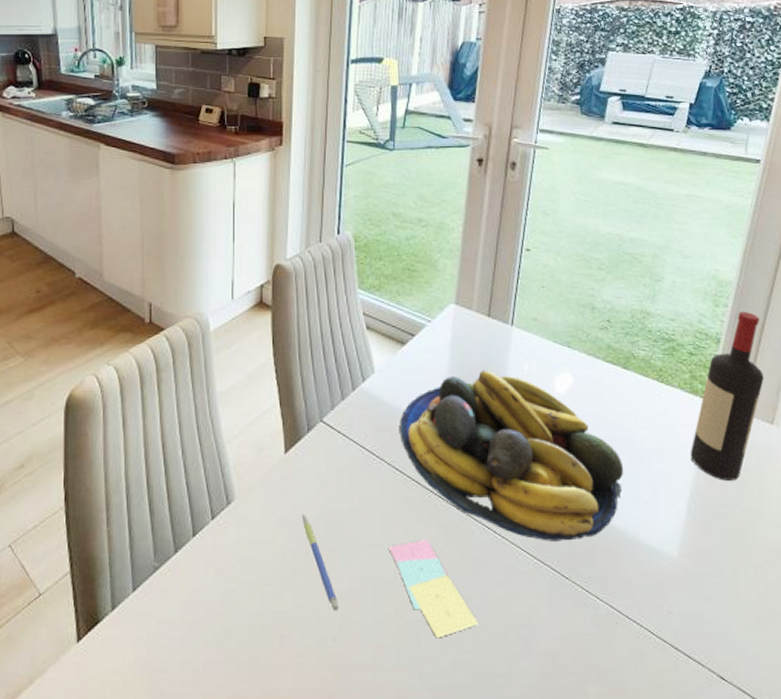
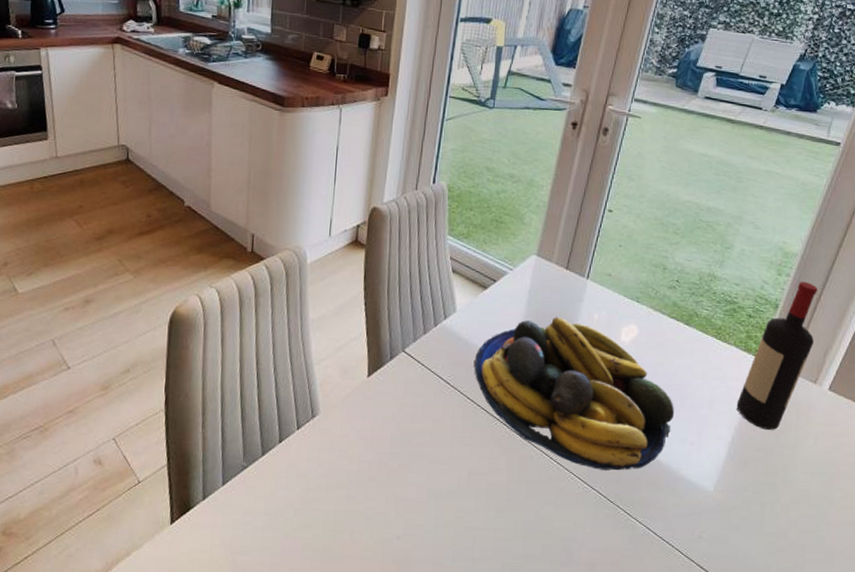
pen: present [303,513,338,611] -> none [379,430,405,515]
sticky notes: present [389,539,478,639] -> none [455,460,528,544]

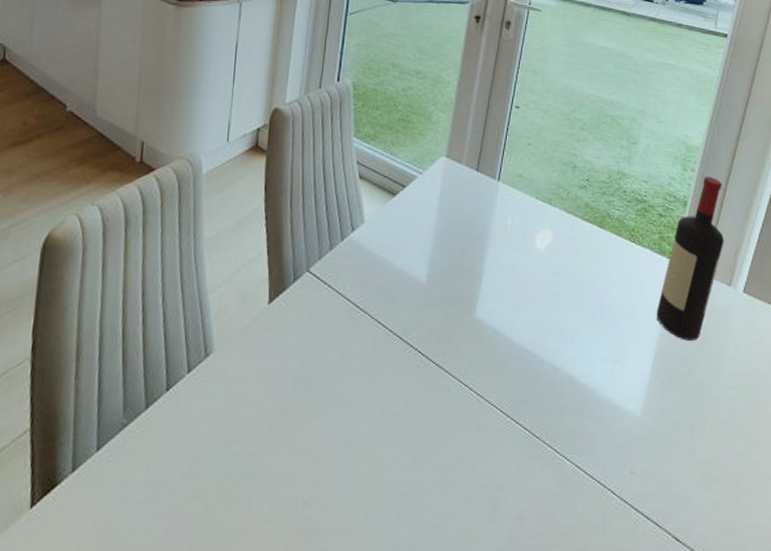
fruit bowl: present [474,316,674,471] -> none [385,223,594,399]

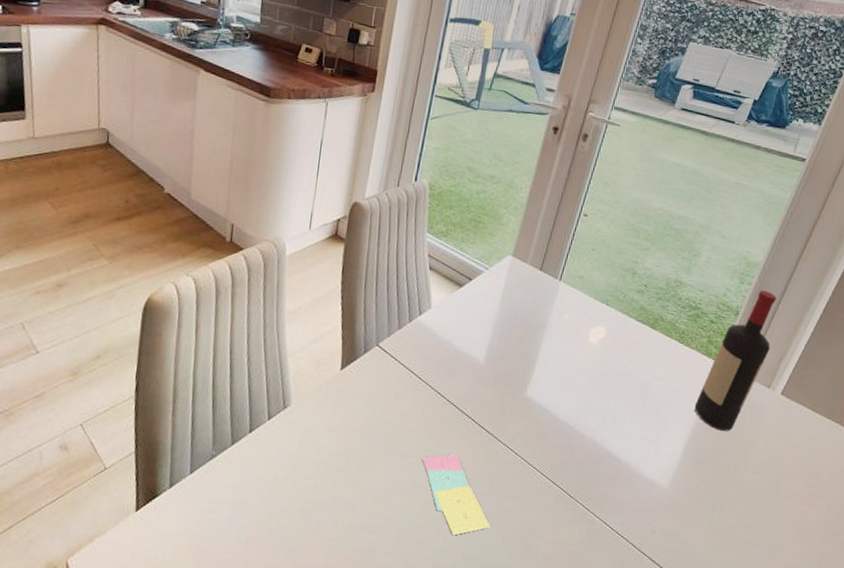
sticky notes: none [366,396,450,501] -> present [422,454,490,536]

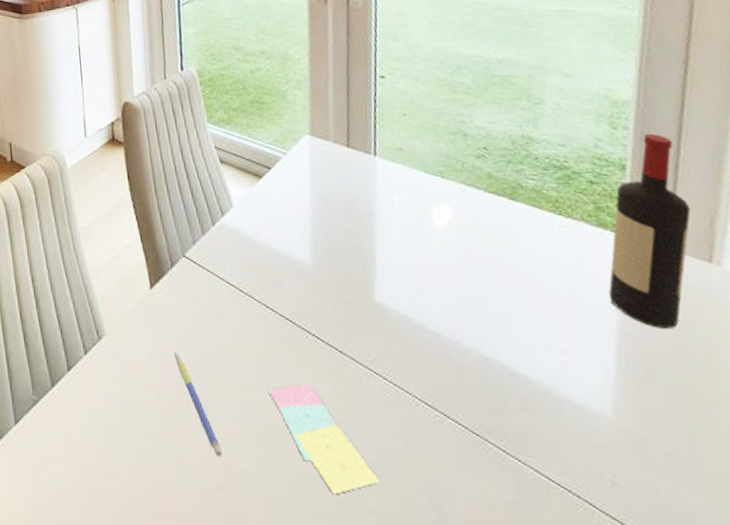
pen: none [349,422,372,506] -> present [174,351,222,457]

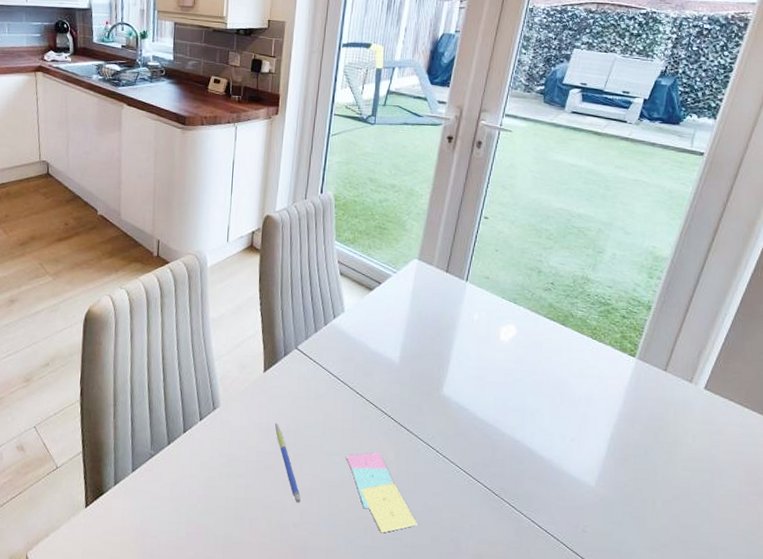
wine bottle: present [608,133,691,328] -> none [614,284,689,427]

